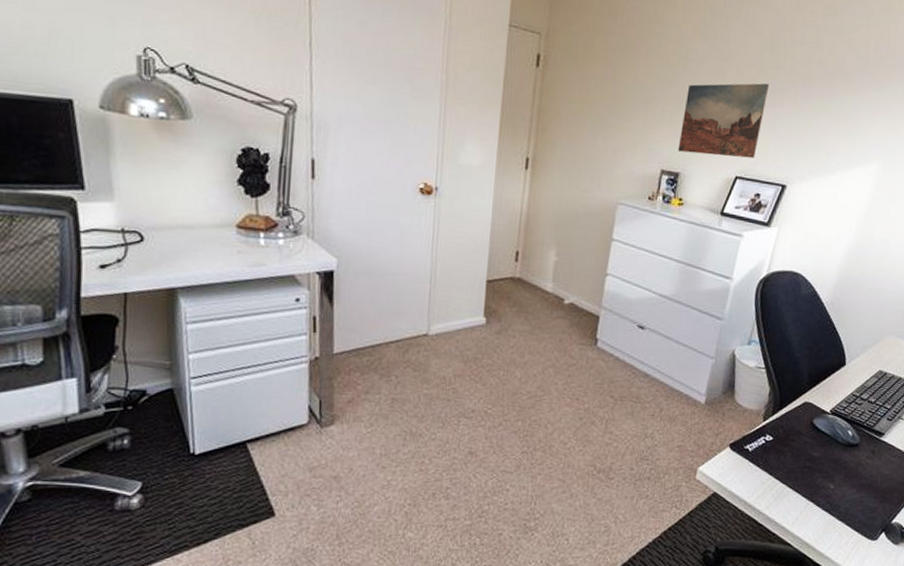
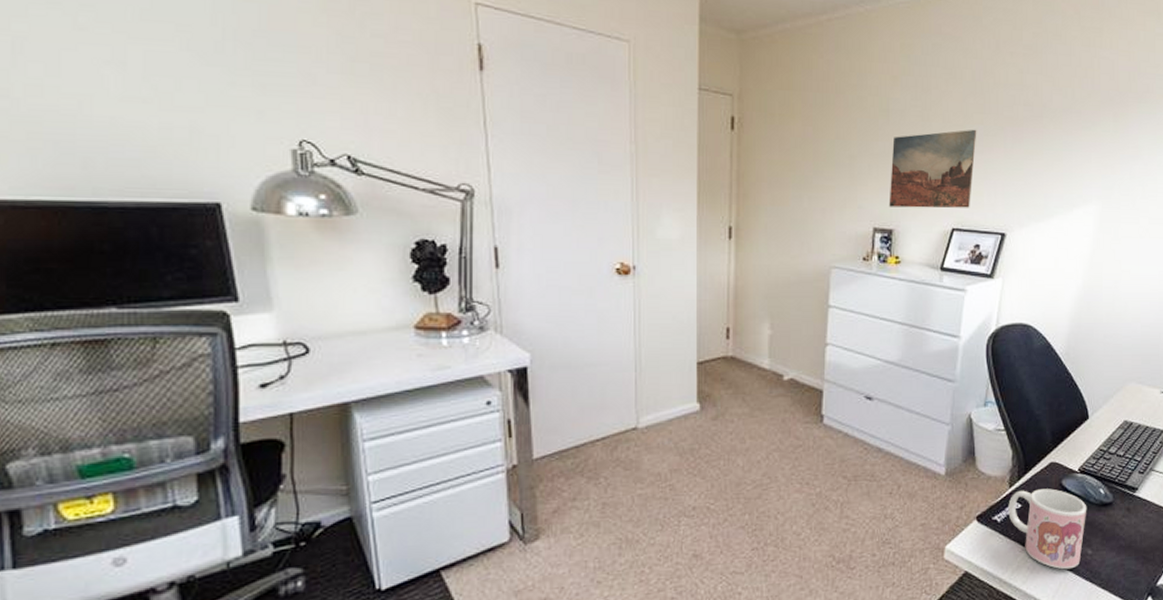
mug: none [760,424,834,500] -> present [1008,488,1087,570]

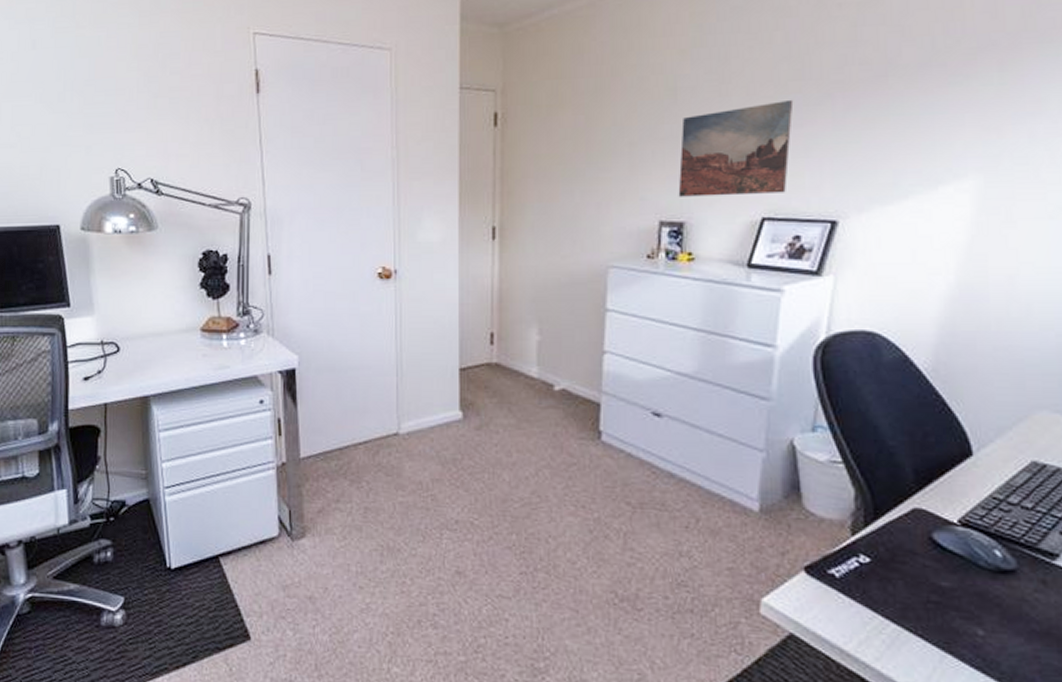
mug: present [1008,488,1087,570] -> none [850,540,975,652]

